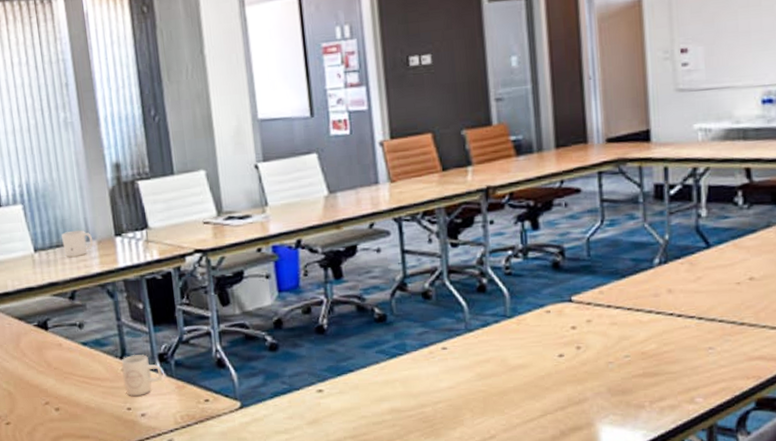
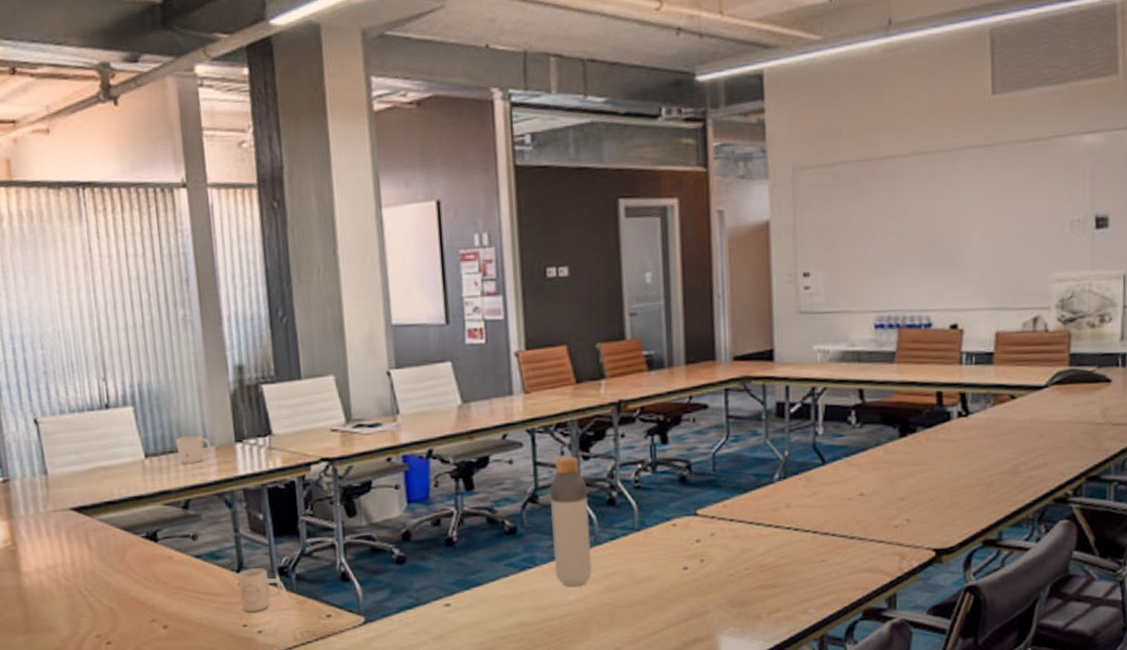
bottle: none [418,243,464,373] -> present [549,456,592,586]

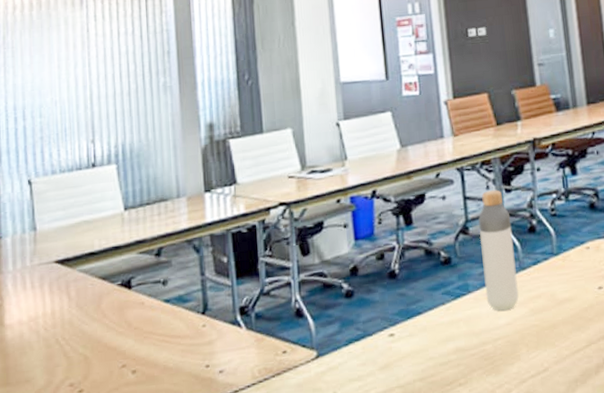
mug: present [176,435,211,465] -> none [153,187,183,215]
mug: present [237,568,282,612] -> none [202,308,242,352]

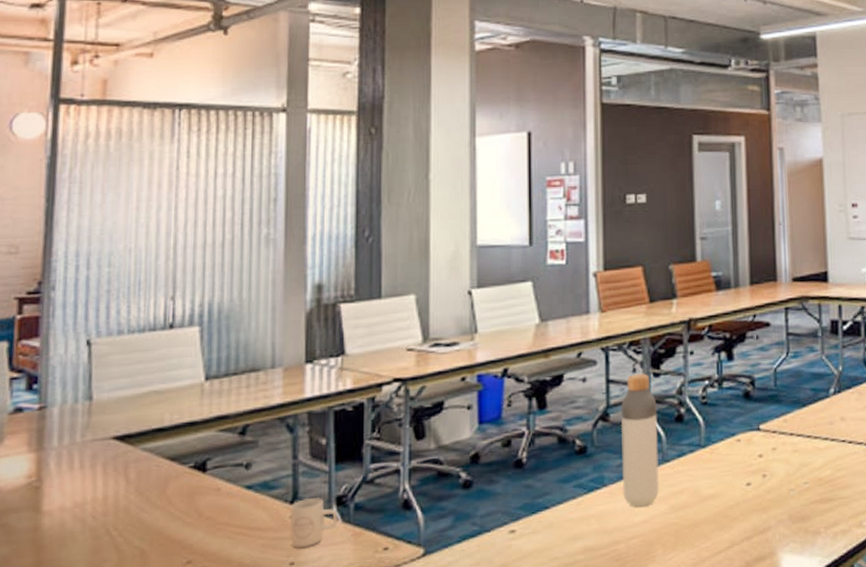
mug: none [202,308,242,352] -> present [289,497,337,548]

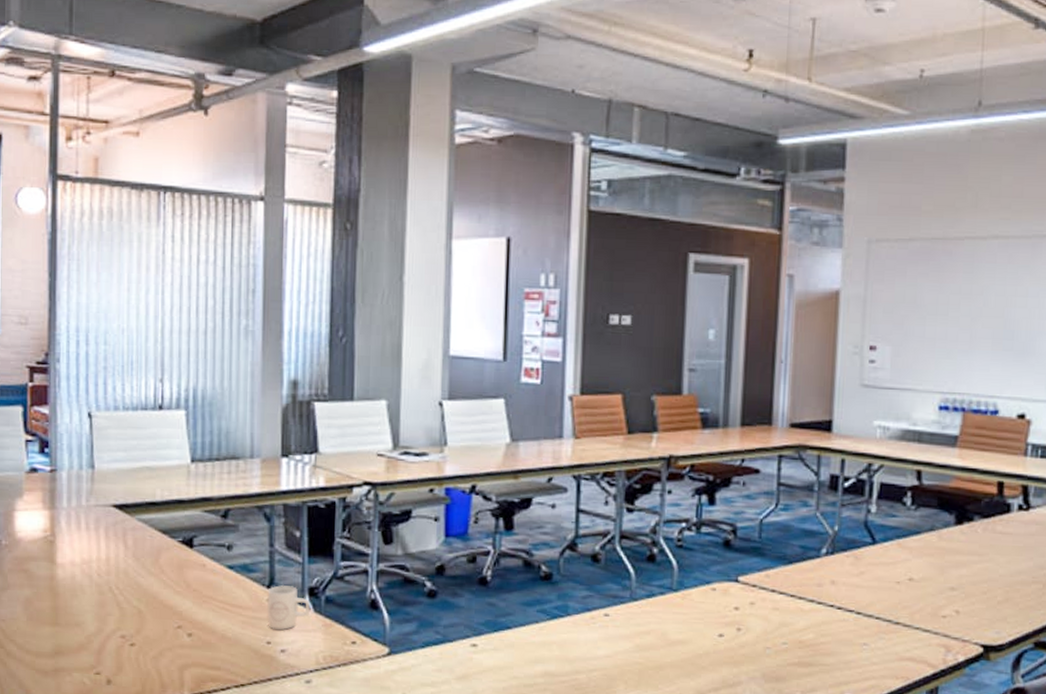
bottle: present [620,373,659,507] -> none [587,506,628,641]

